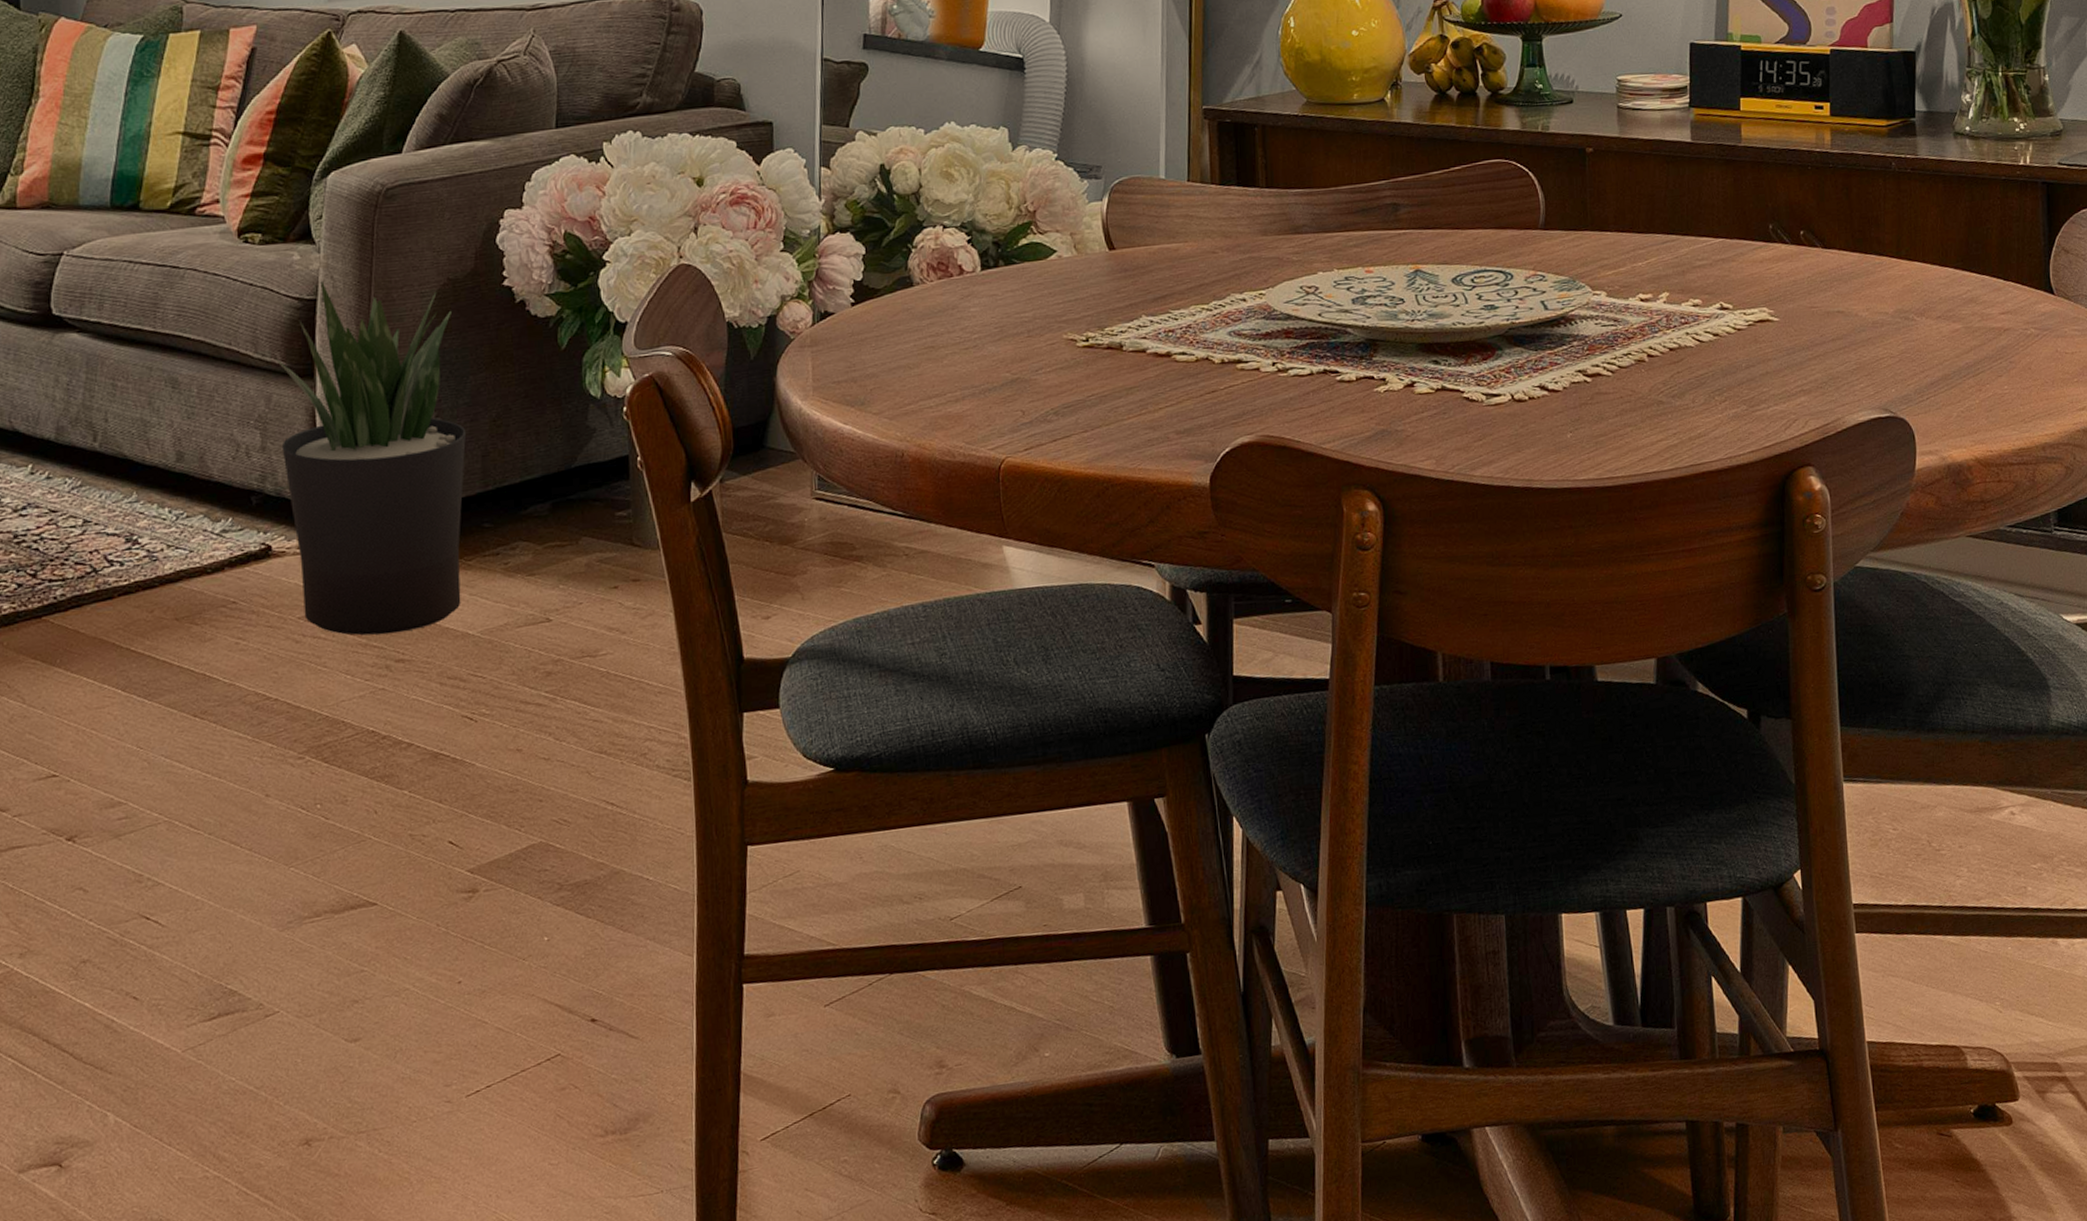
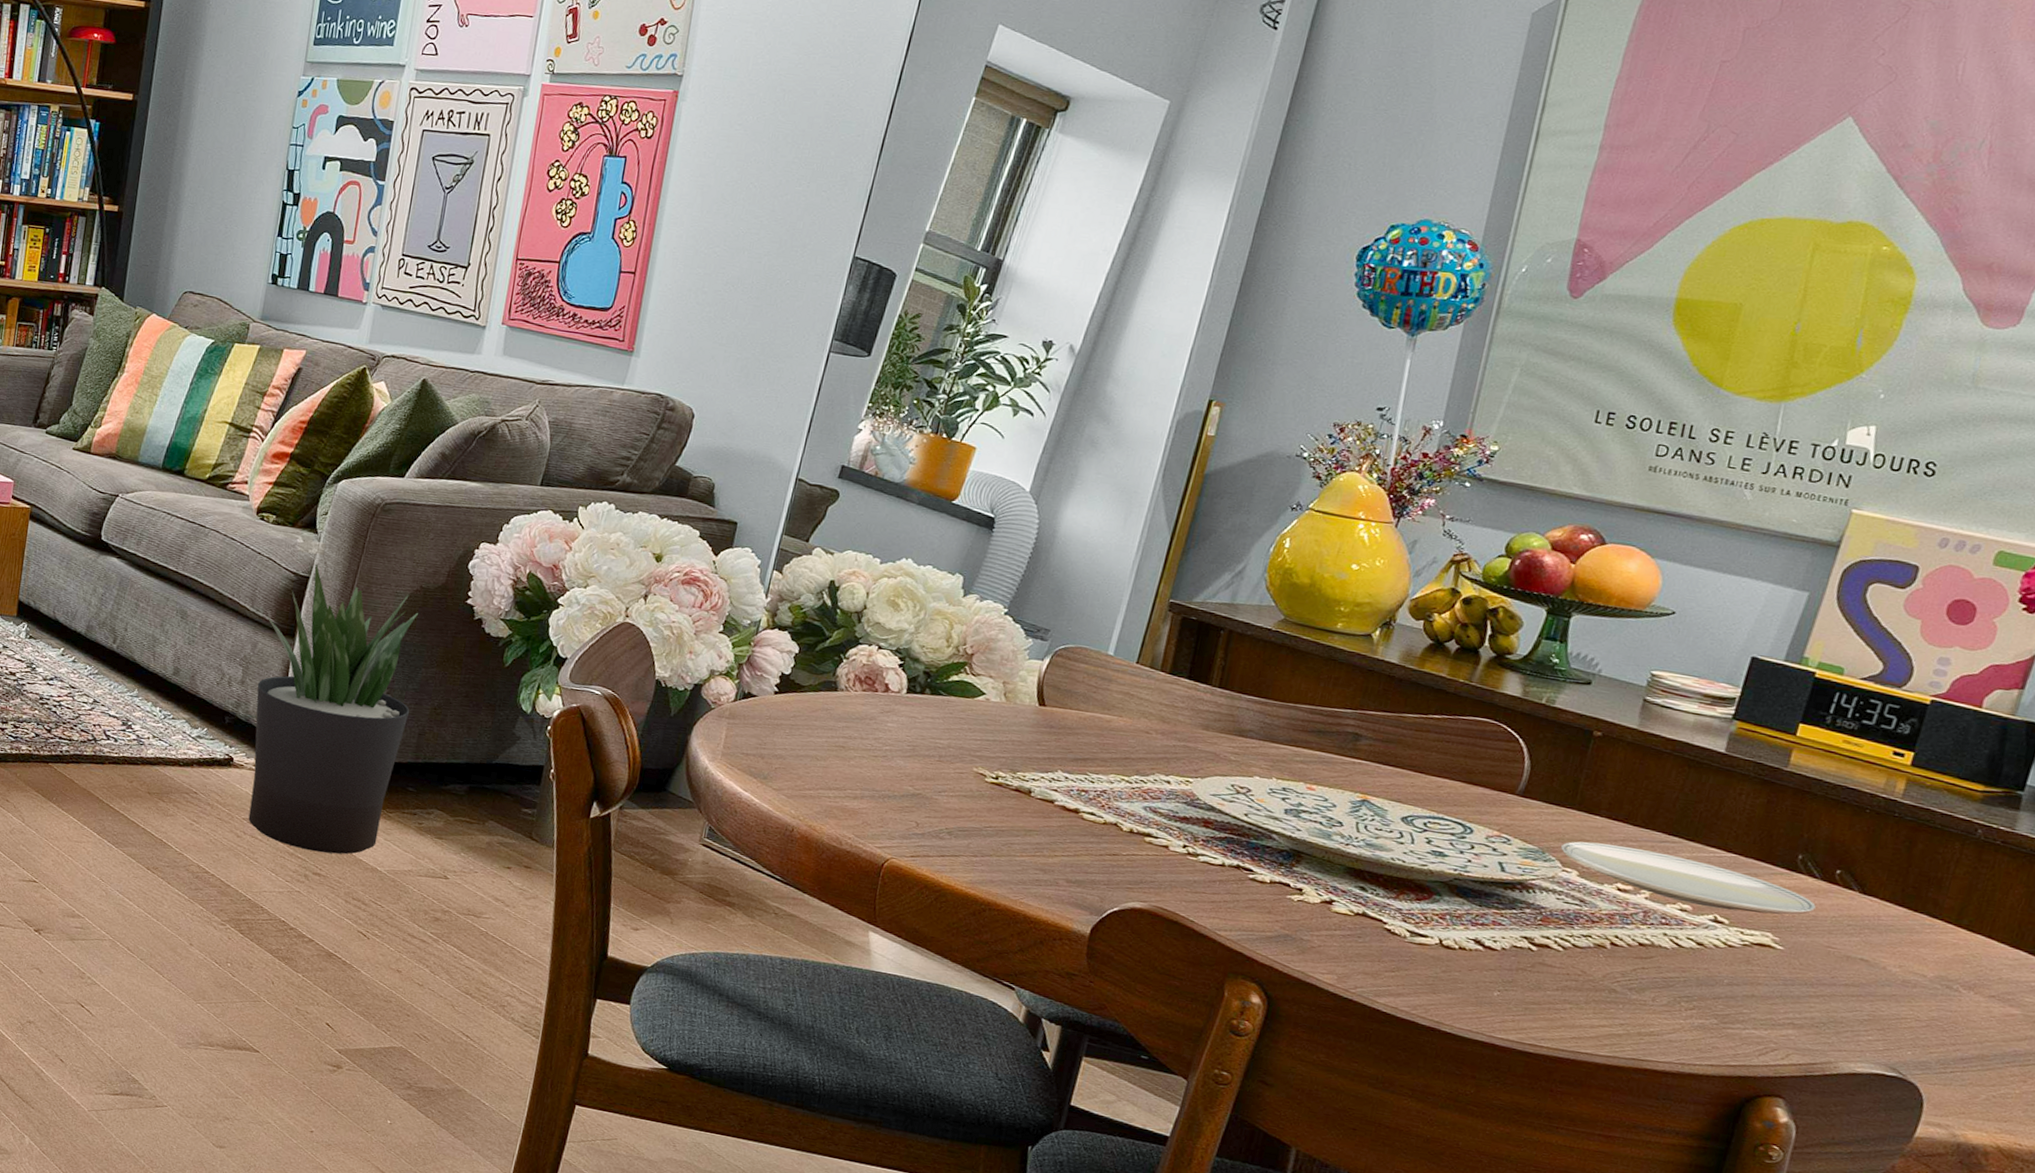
plate: none [1587,253,1793,298] -> present [1561,841,1816,915]

